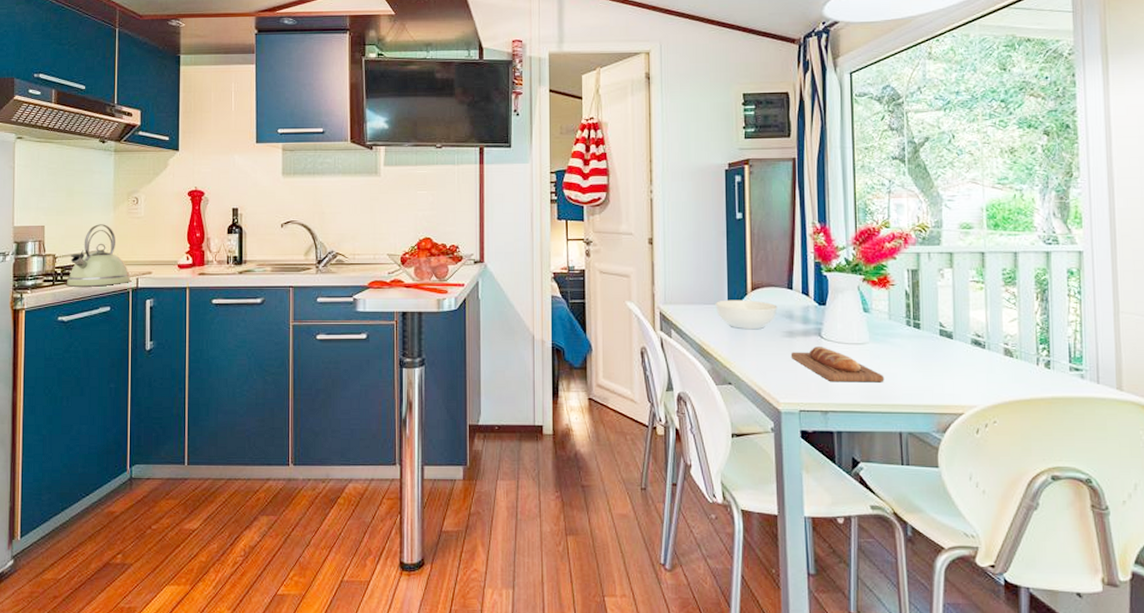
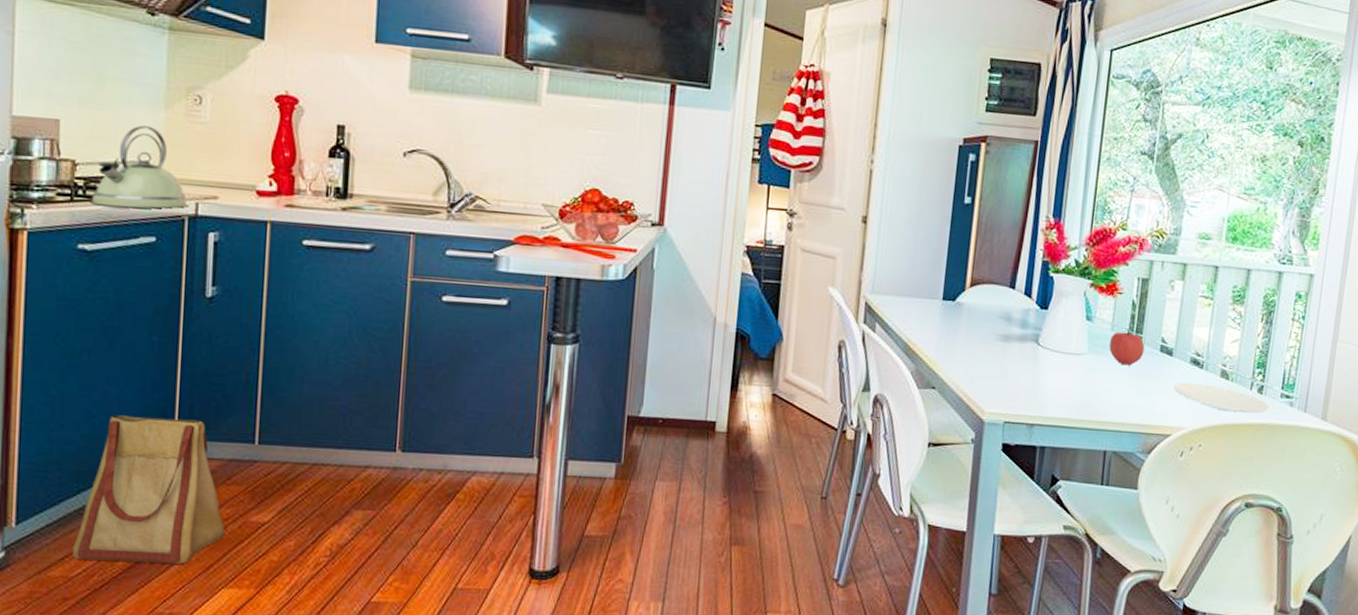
shopping bag: none [59,447,166,567] -> present [72,415,226,565]
bowl: present [715,300,778,330] -> none [928,294,996,331]
bread loaf: present [790,347,885,383] -> none [1002,354,1098,398]
fruit: none [889,317,924,351] -> present [1109,330,1145,366]
plate: none [958,363,1060,388] -> present [1173,382,1270,414]

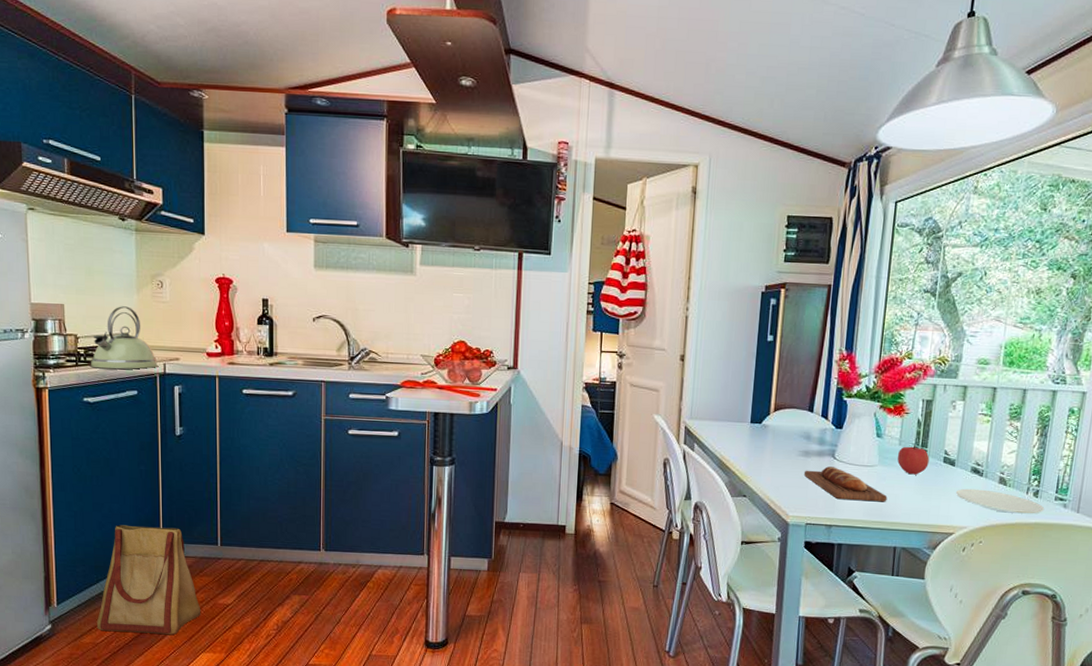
bread loaf: none [1002,354,1098,398] -> present [803,466,888,502]

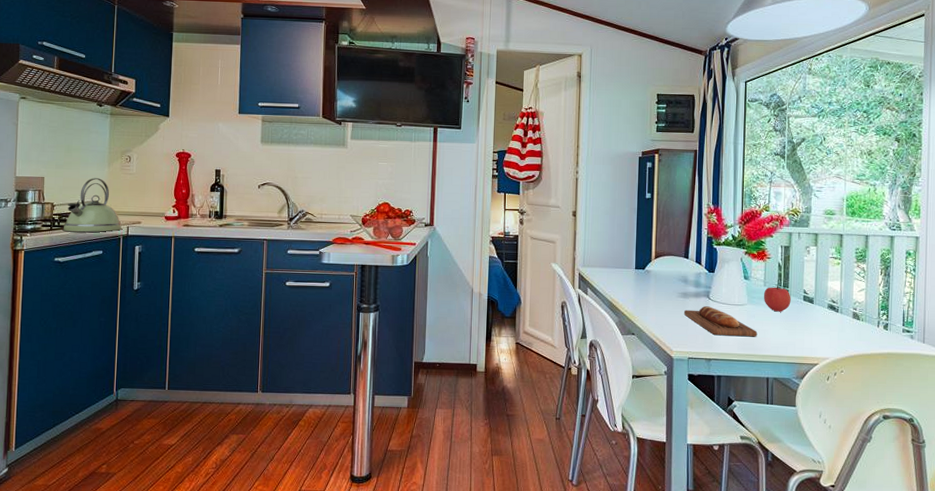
shopping bag: present [96,524,201,636] -> none [49,372,147,476]
plate: present [955,488,1045,514] -> none [816,323,895,345]

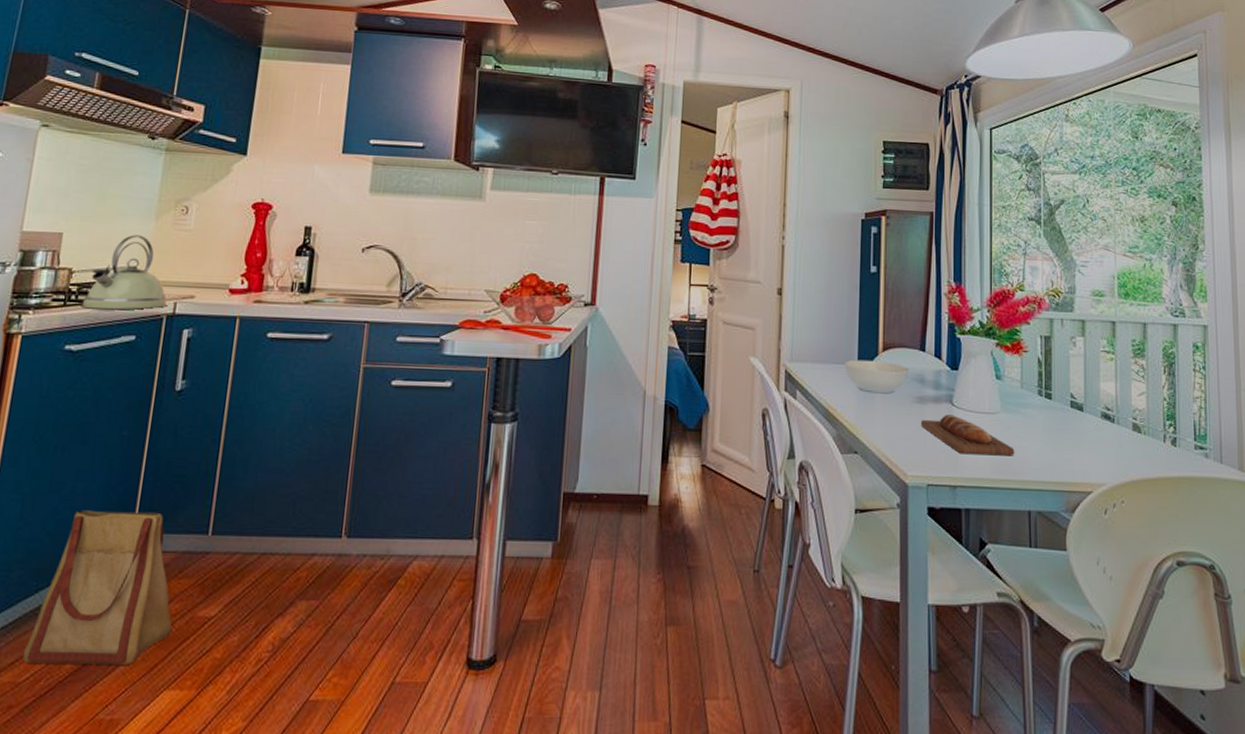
shopping bag: none [49,372,147,476] -> present [22,510,173,666]
bowl: none [625,265,675,291] -> present [844,359,909,394]
fruit: present [764,285,791,312] -> none [1021,387,1055,423]

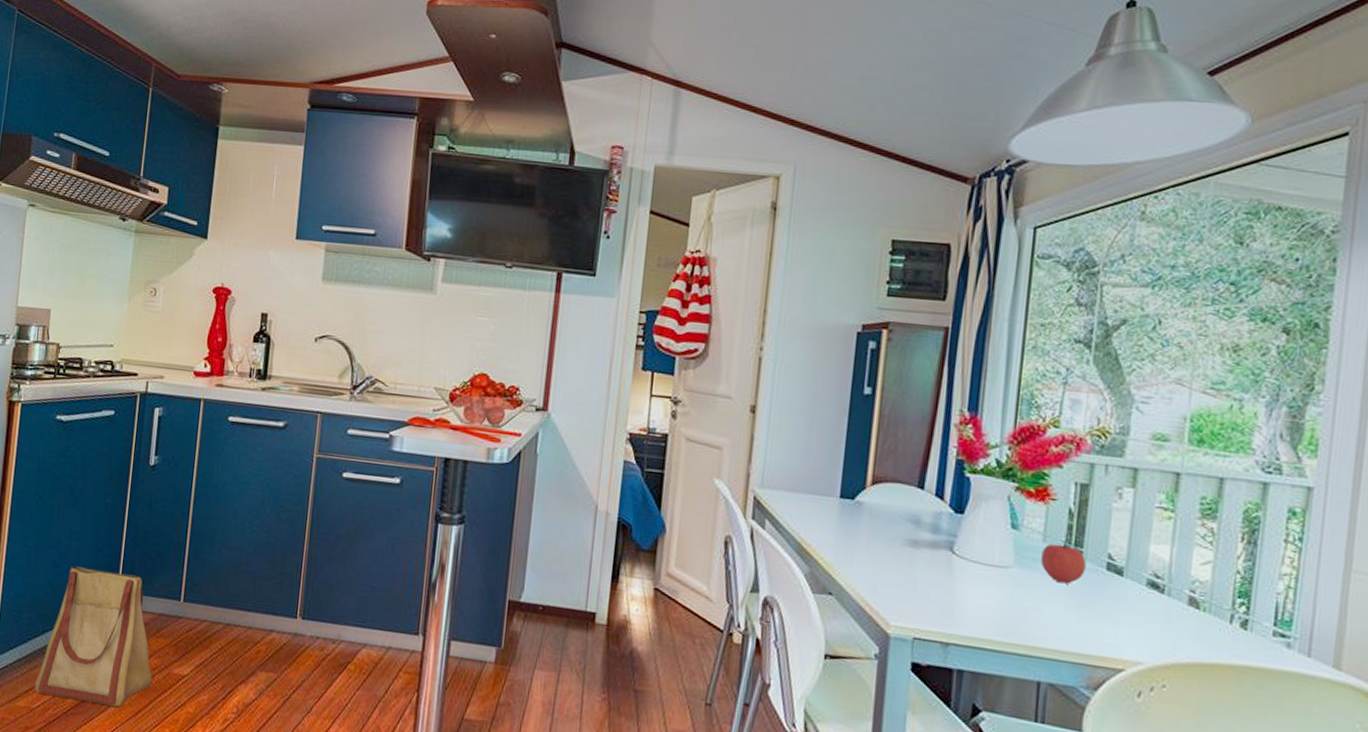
kettle: present [81,235,168,311] -> none [68,314,141,387]
bowl: present [844,359,909,394] -> none [823,491,902,534]
bread loaf: present [920,415,1015,456] -> none [910,563,1027,618]
fruit: none [1021,387,1055,423] -> present [1041,542,1086,584]

